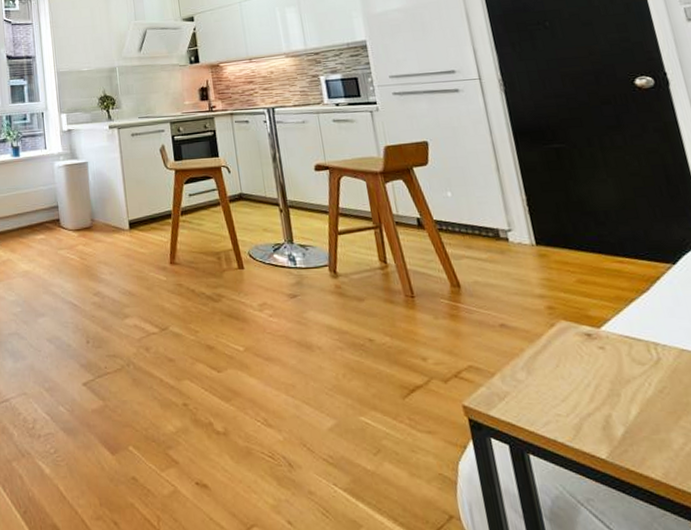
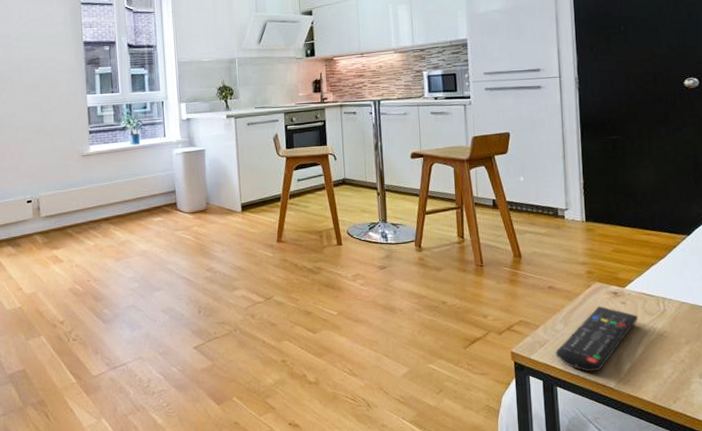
remote control: none [521,350,625,435] -> present [556,305,638,372]

